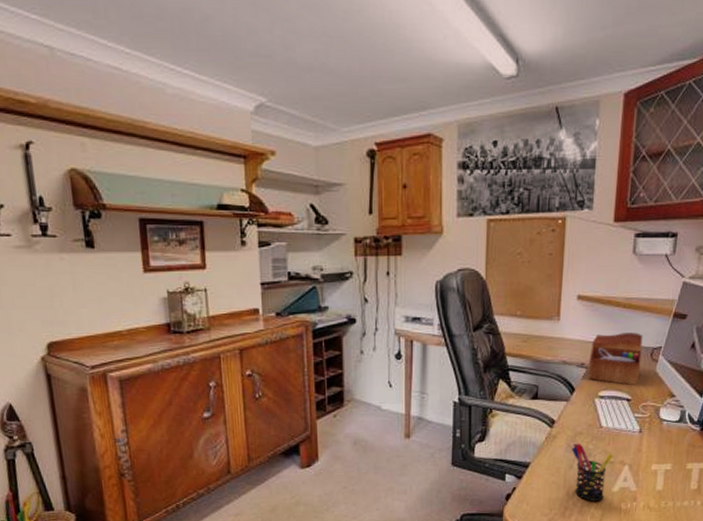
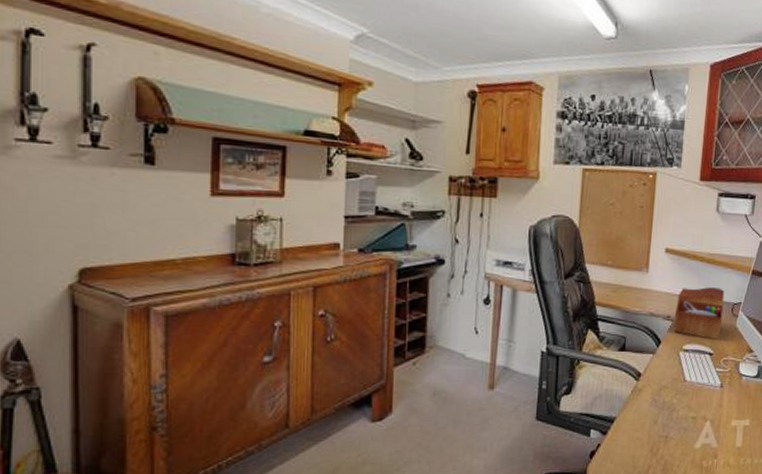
pen holder: present [571,443,613,502] -> none [656,397,696,459]

